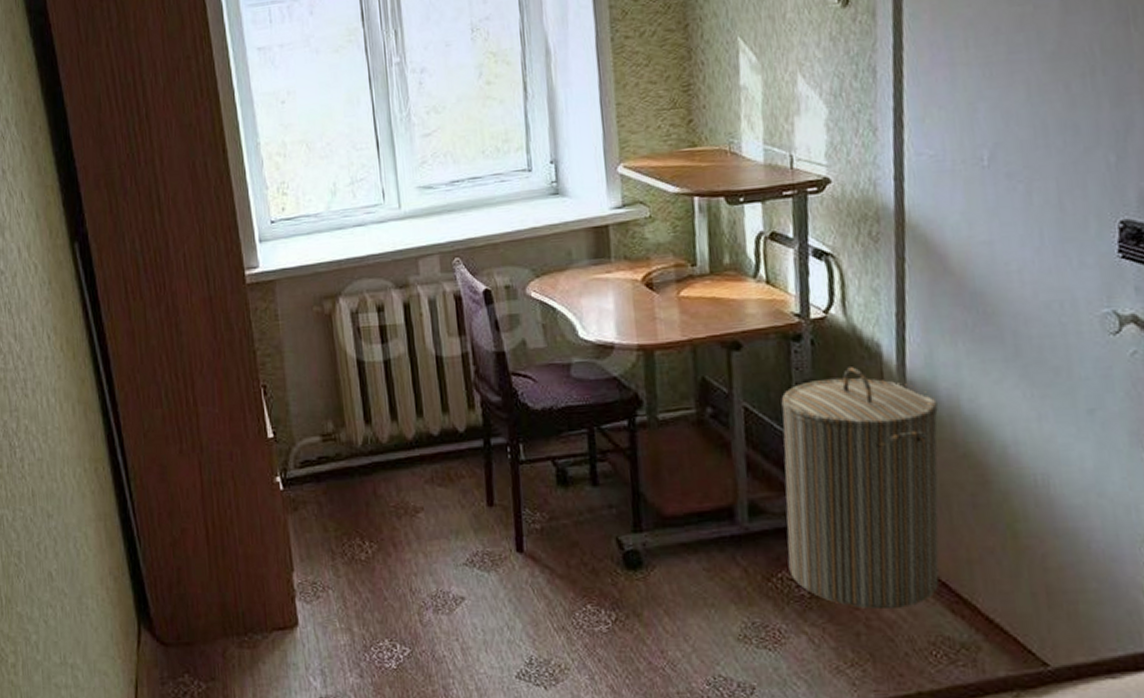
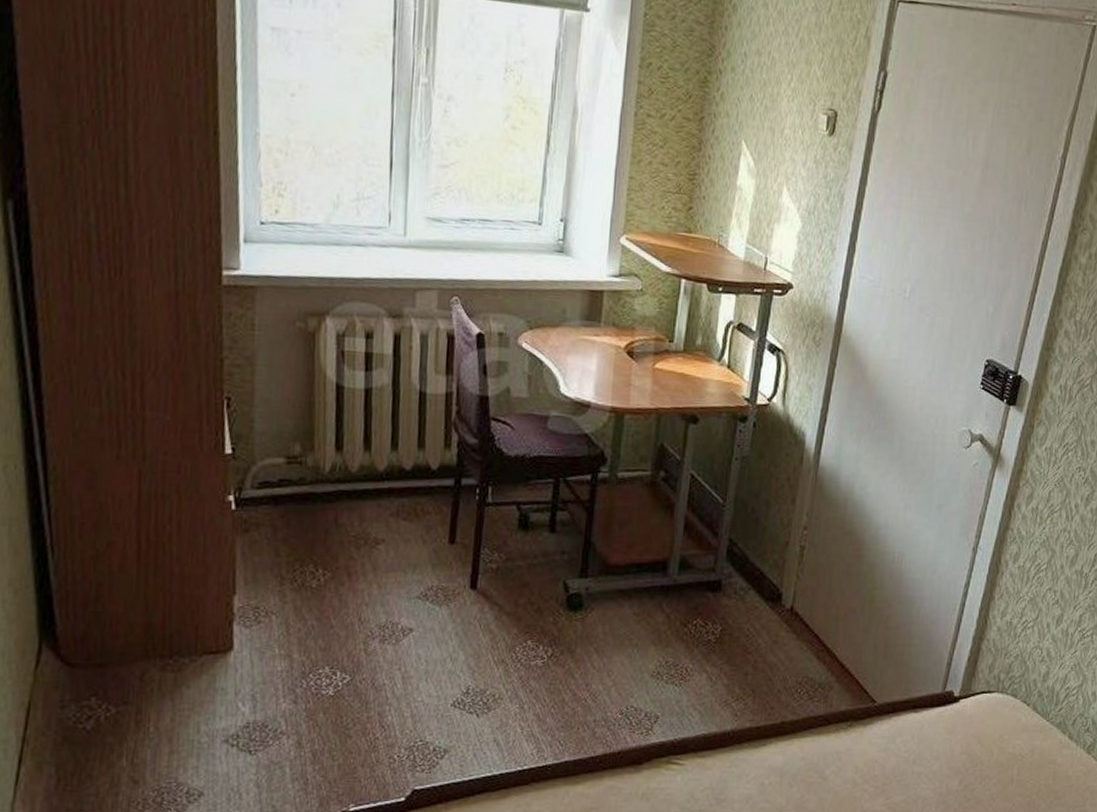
laundry hamper: present [781,367,939,610] -> none [702,450,838,655]

